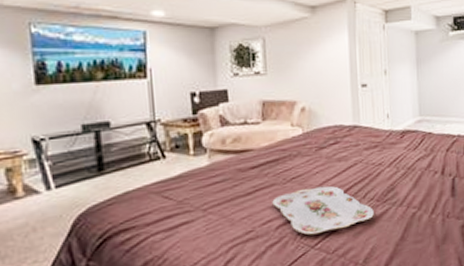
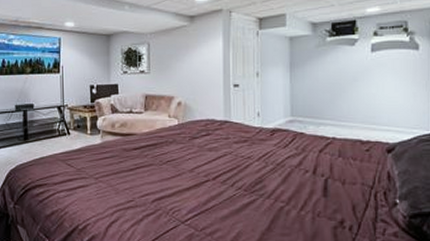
serving tray: present [272,186,374,235] -> none [150,171,241,212]

